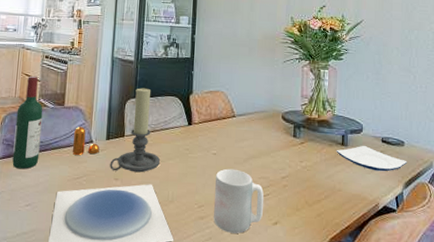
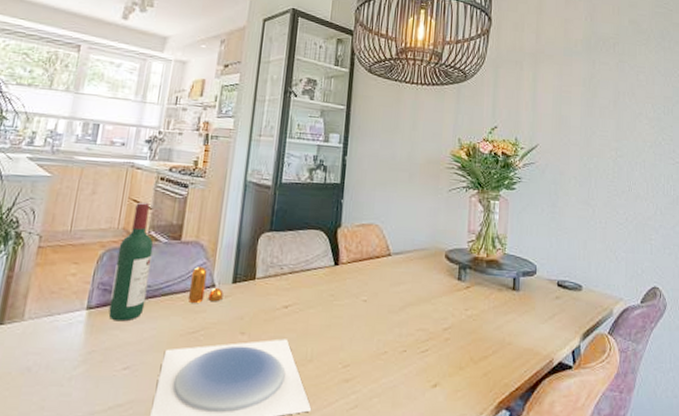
candle holder: present [110,88,161,173] -> none [235,219,299,325]
mug: present [214,168,264,234] -> none [361,318,422,399]
plate: present [336,146,408,172] -> none [506,290,585,321]

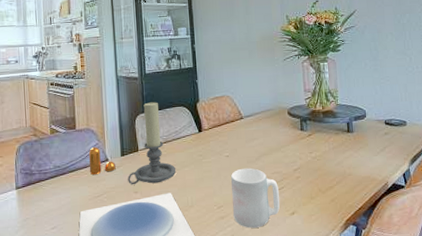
wine bottle: present [108,202,154,322] -> none [30,104,58,195]
candle holder: none [235,219,299,325] -> present [128,102,176,185]
mug: none [361,318,422,399] -> present [231,168,280,228]

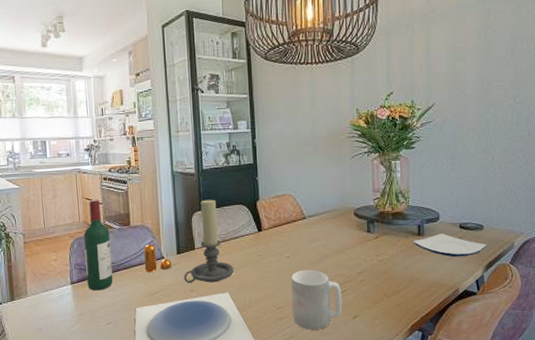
wine bottle: none [30,104,58,195] -> present [83,199,113,291]
plate: none [343,130,411,153] -> present [412,234,487,258]

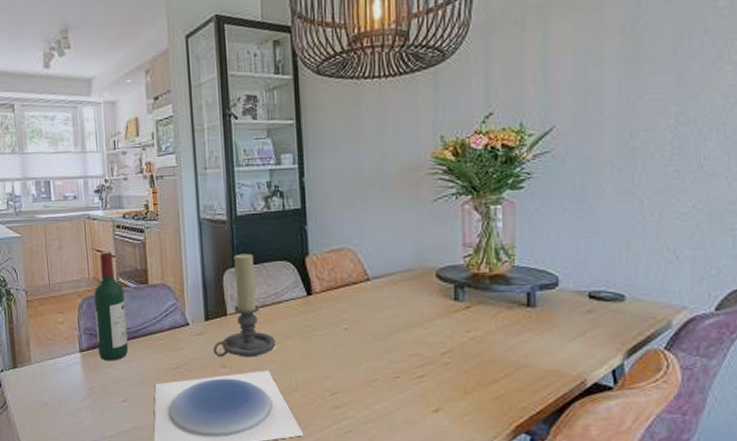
pepper shaker: present [143,243,172,273] -> none [164,306,199,342]
mug: present [291,269,343,330] -> none [350,346,419,424]
plate: present [412,234,487,258] -> none [519,305,630,338]

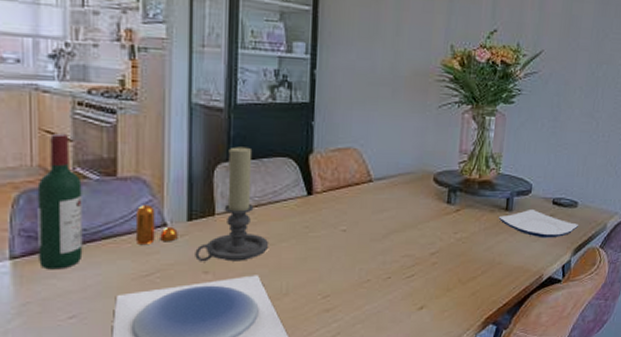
pepper shaker: none [164,306,199,342] -> present [135,204,178,246]
plate: none [519,305,630,338] -> present [498,210,579,238]

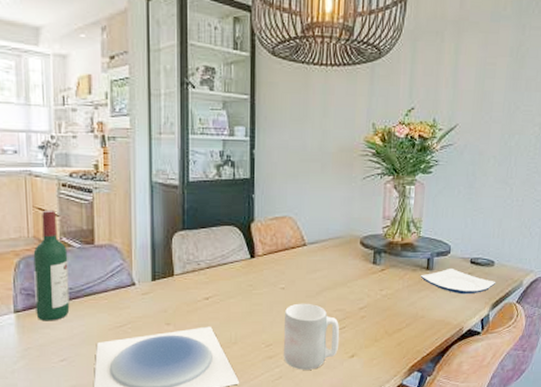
pepper shaker: present [135,204,178,246] -> none [110,267,144,302]
candle holder: present [195,146,269,262] -> none [159,218,220,315]
mug: none [343,247,408,325] -> present [284,303,340,370]

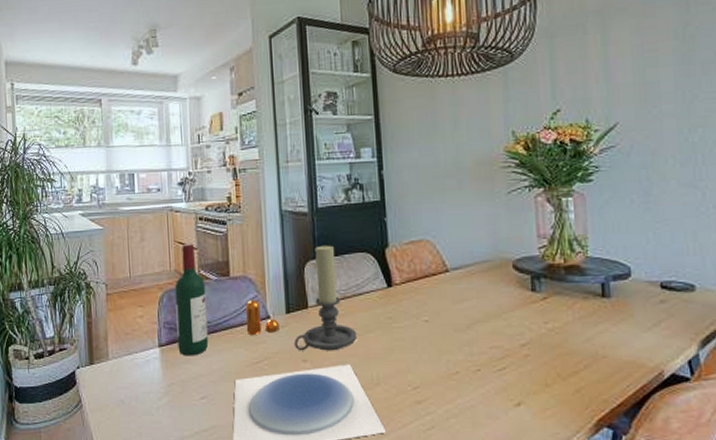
pepper shaker: none [110,267,144,302] -> present [245,299,280,336]
candle holder: none [159,218,220,315] -> present [294,245,358,351]
mug: present [284,303,340,370] -> none [431,338,501,419]
plate: present [420,269,496,295] -> none [594,295,702,328]

